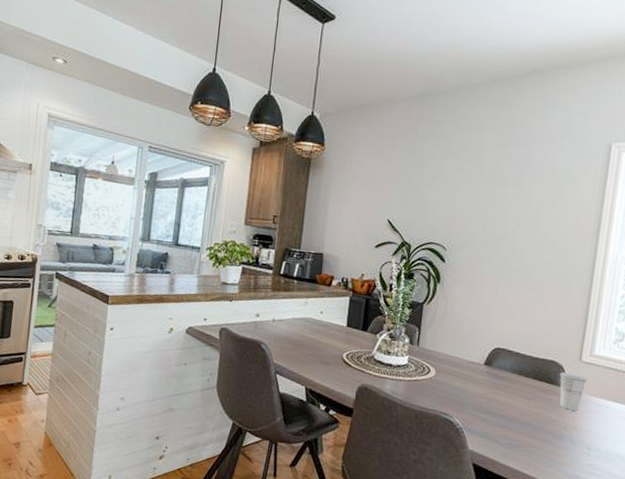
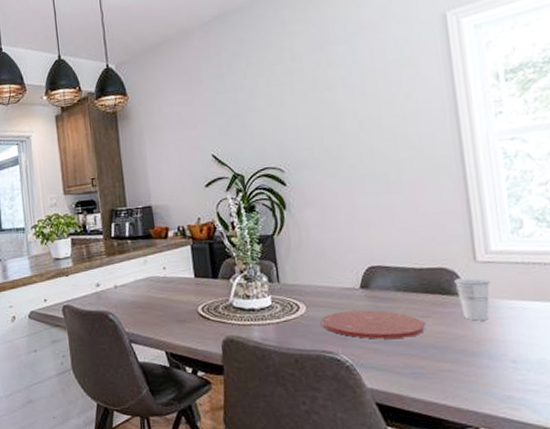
plate: none [445,381,529,414] -> present [321,310,427,339]

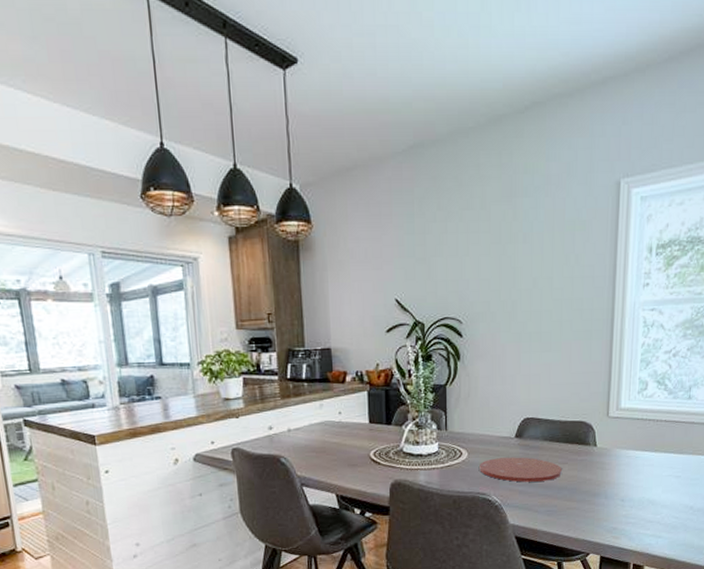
cup: present [454,277,491,321] -> none [590,430,616,467]

